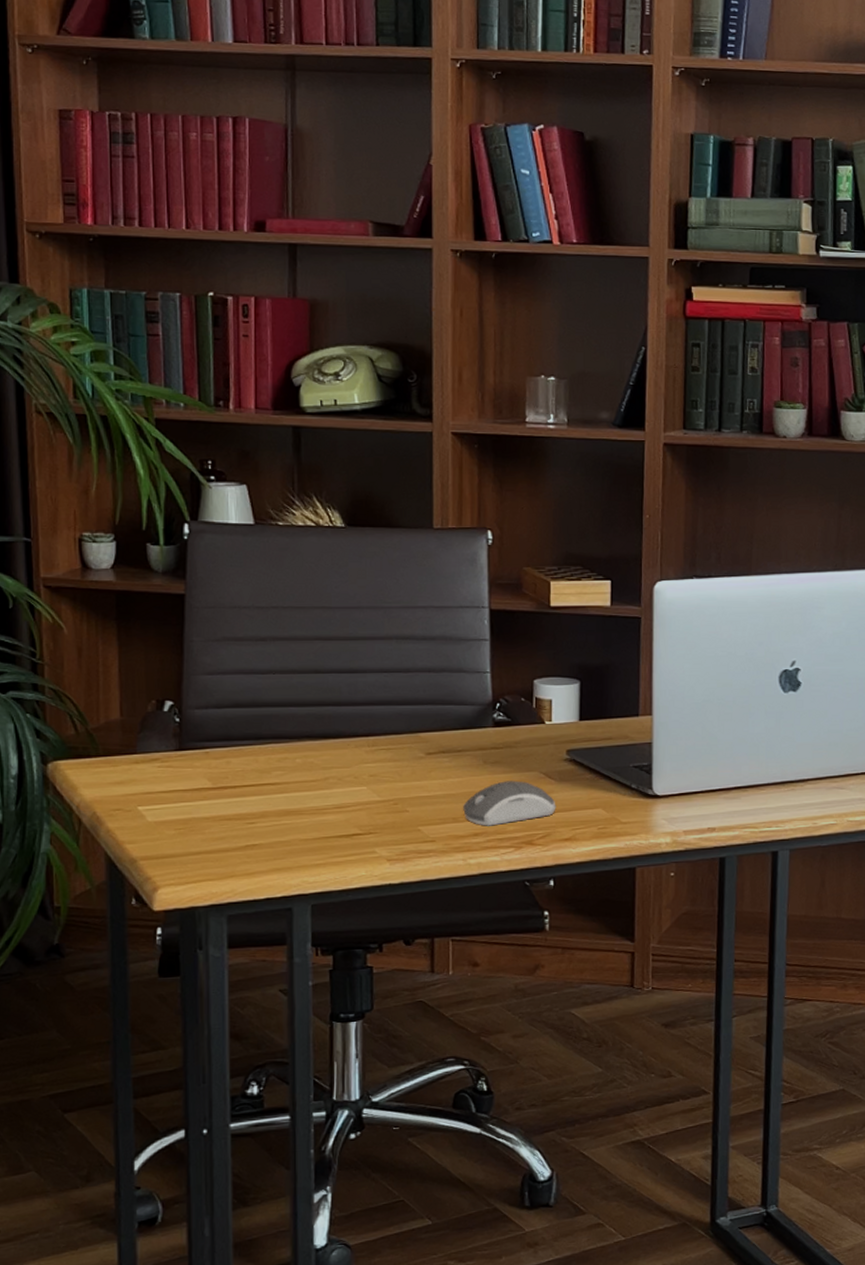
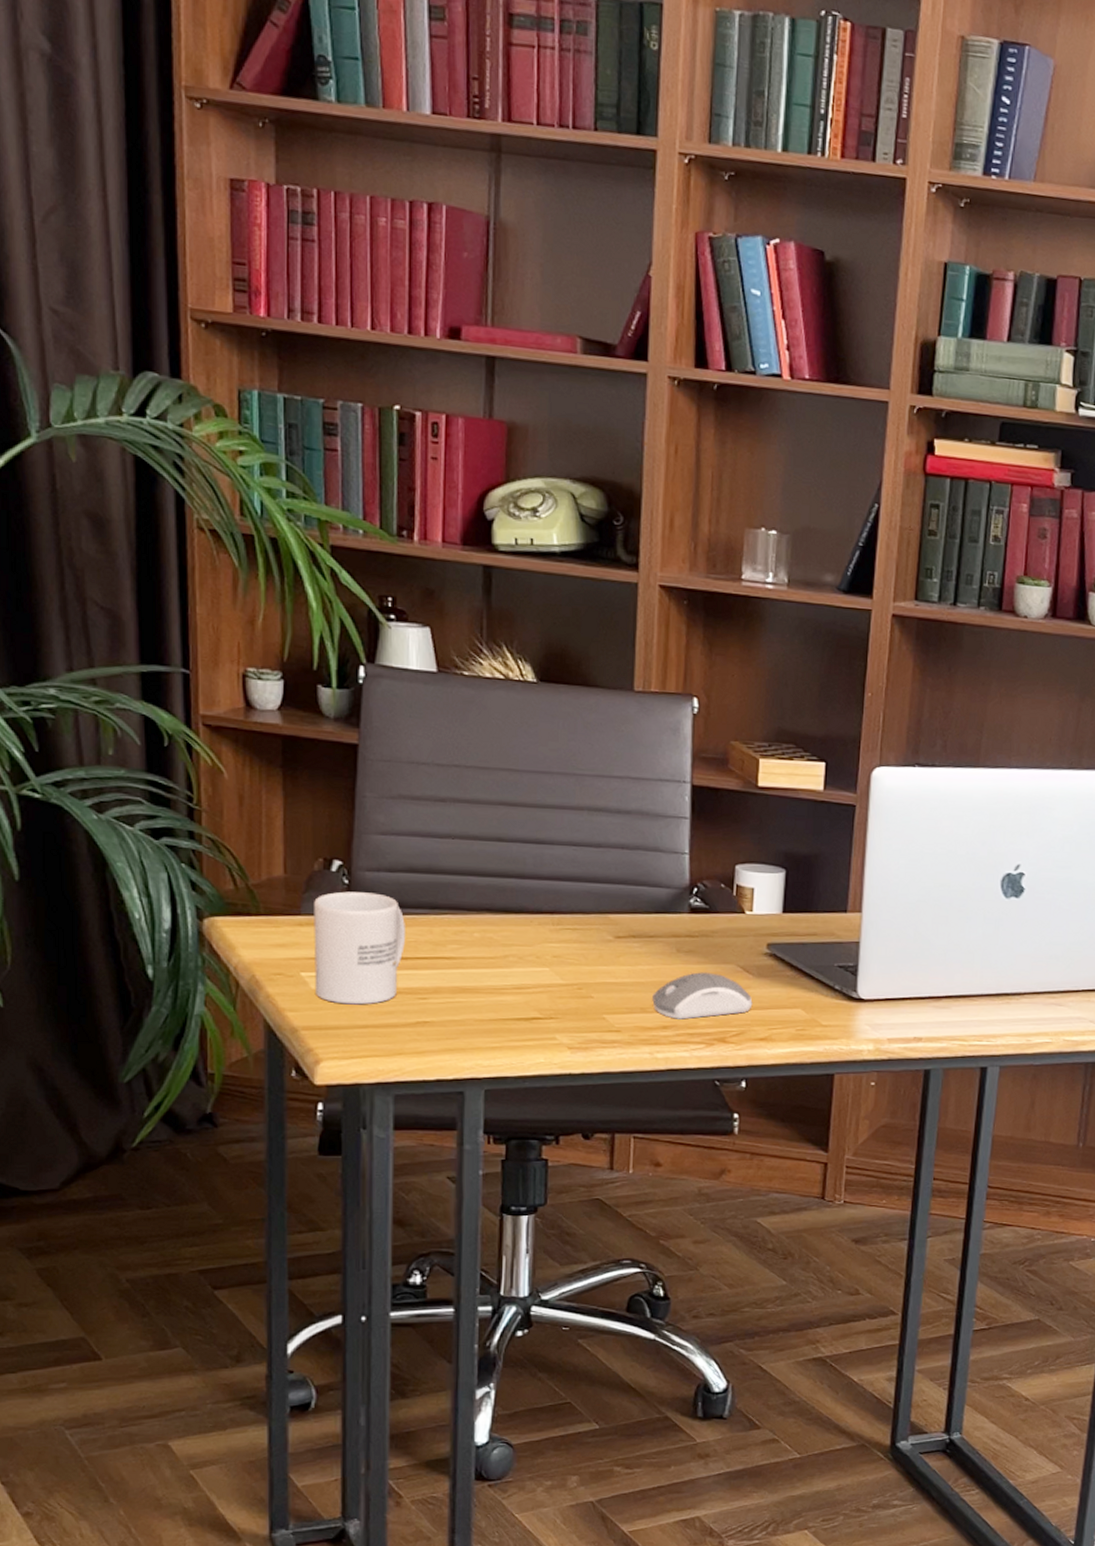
mug: none [148,728,233,834] -> present [314,891,405,1005]

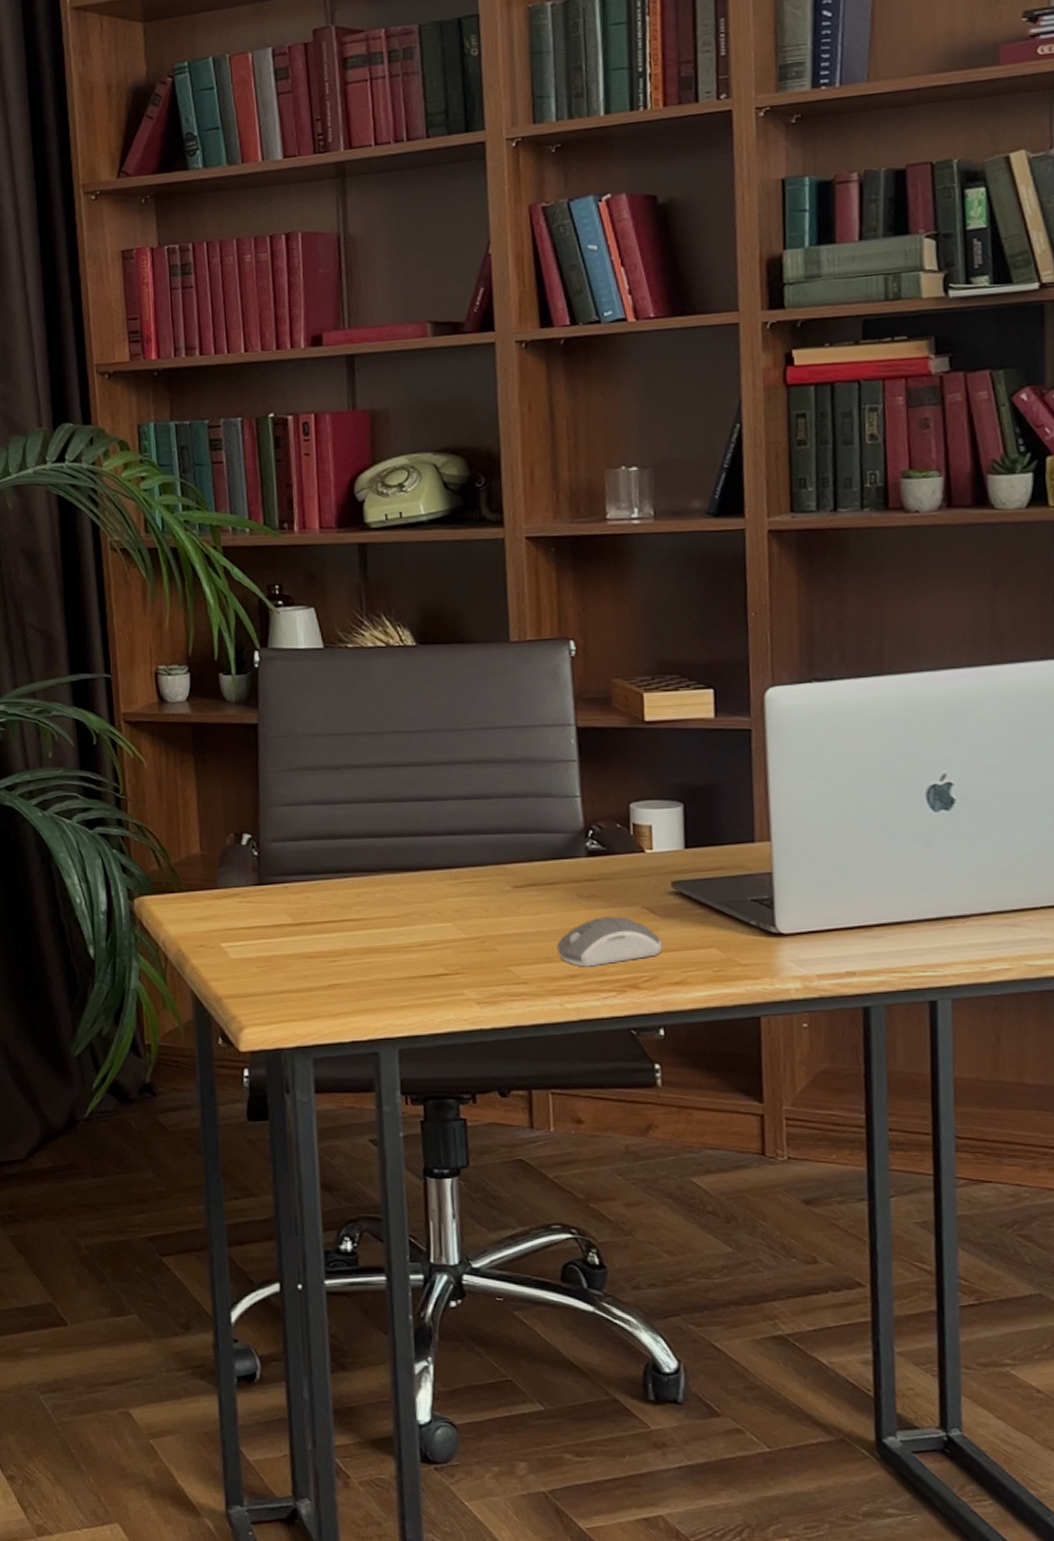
mug: present [314,891,405,1005] -> none [228,862,313,972]

